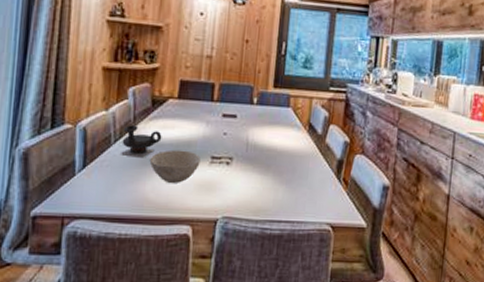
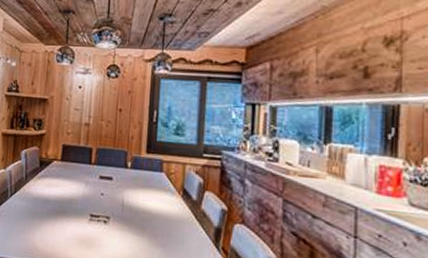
teapot: present [121,125,162,158] -> none [15,182,48,211]
bowl: present [149,150,200,183] -> none [38,206,81,236]

